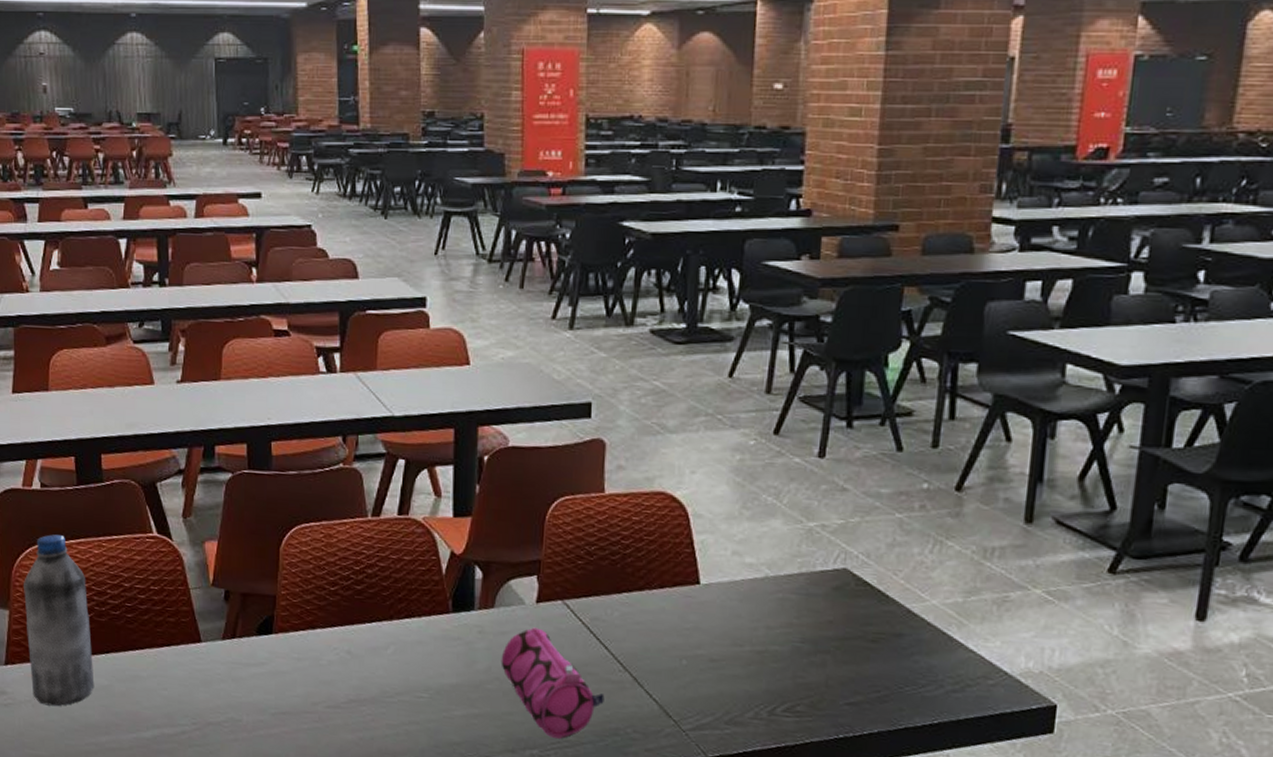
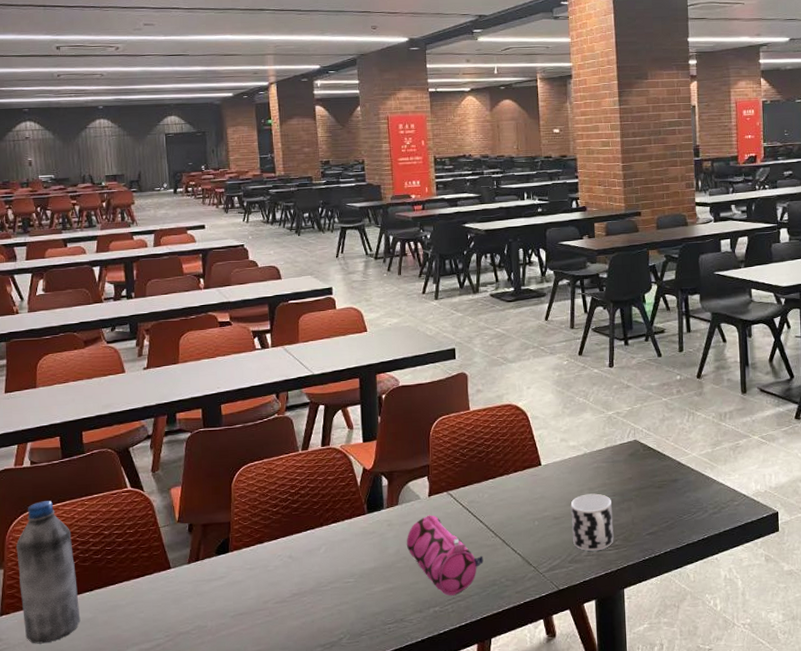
cup: none [734,633,798,715] -> present [570,493,614,552]

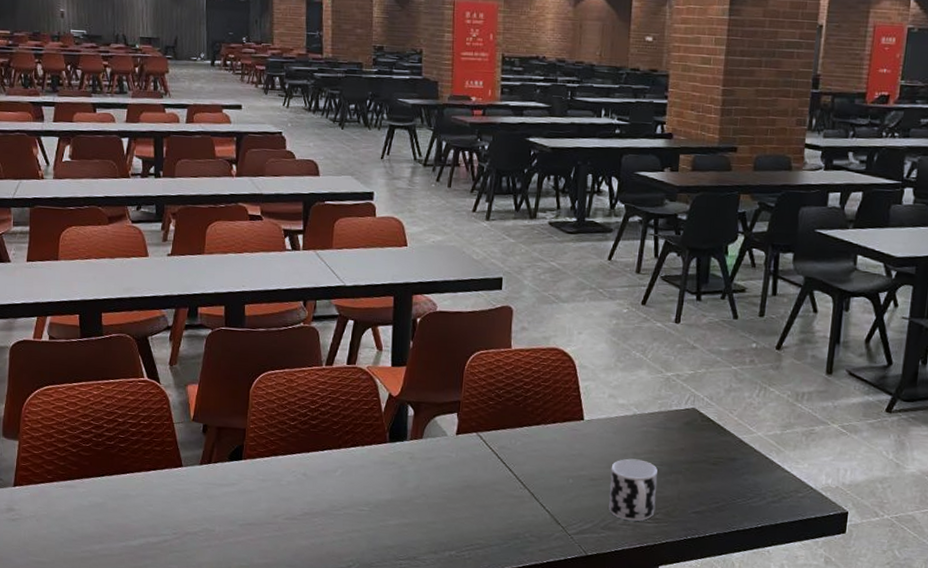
water bottle: present [15,501,81,644] -> none [31,378,91,521]
pencil case: present [406,515,484,596] -> none [427,454,509,542]

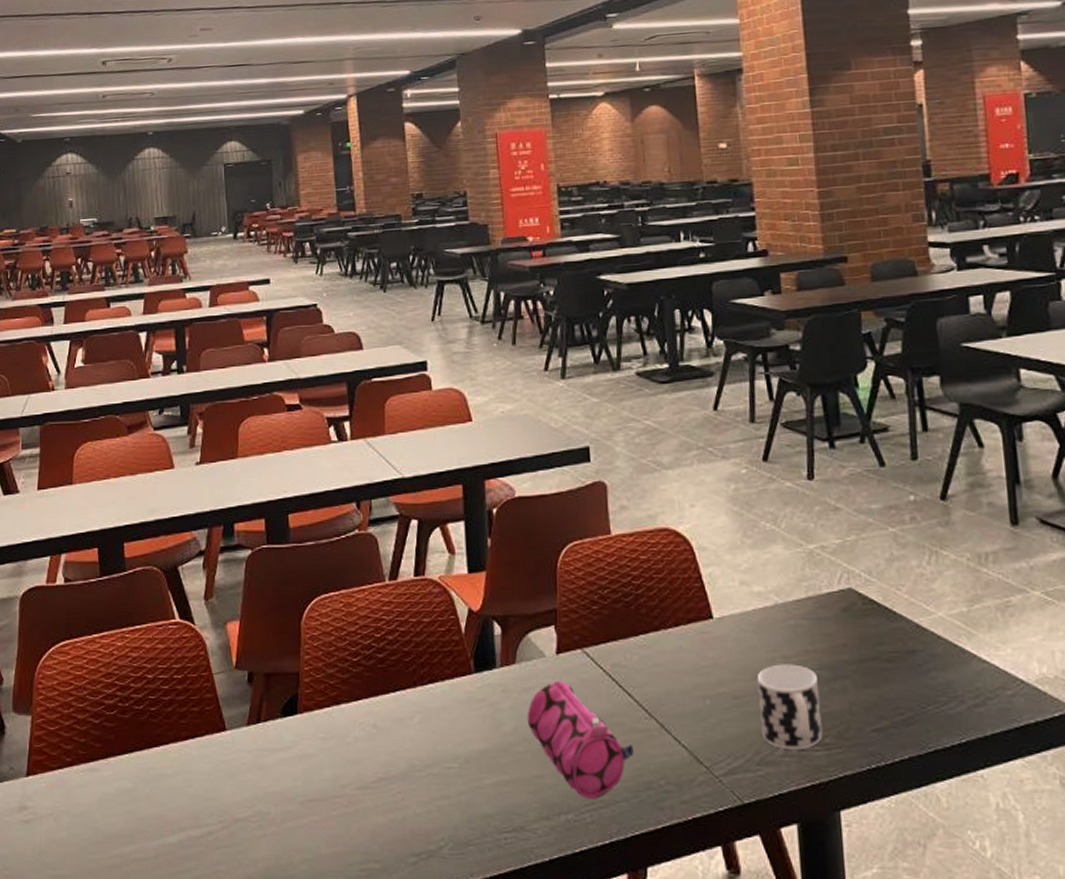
pencil case: none [427,454,509,542] -> present [527,680,634,799]

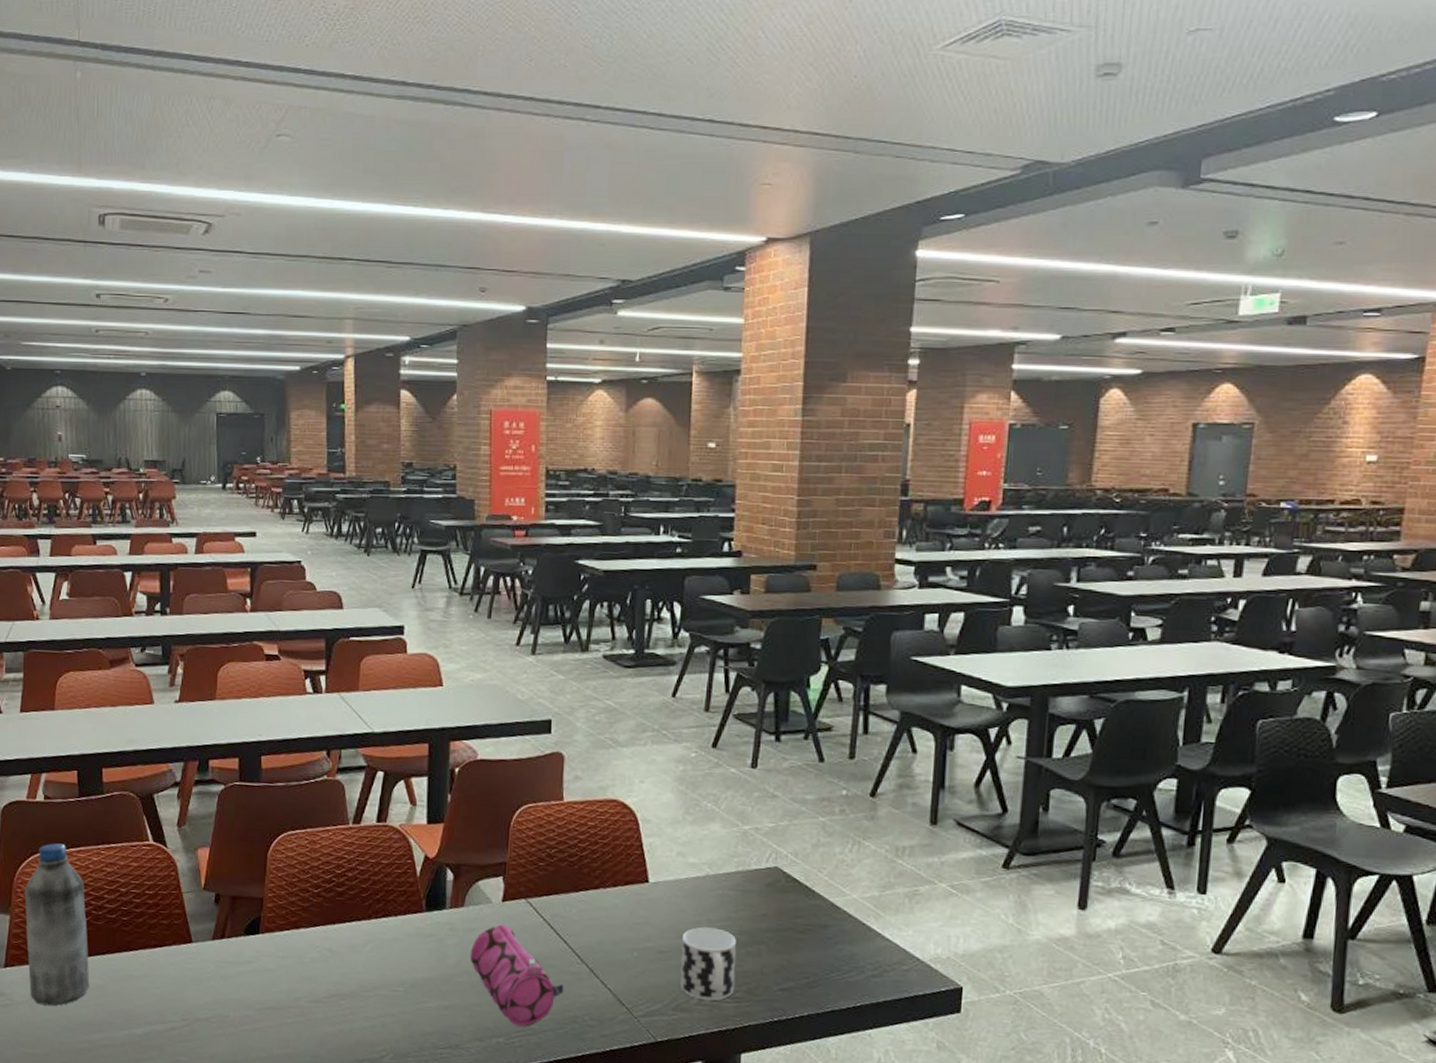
water bottle: none [45,630,118,818] -> present [24,843,90,1006]

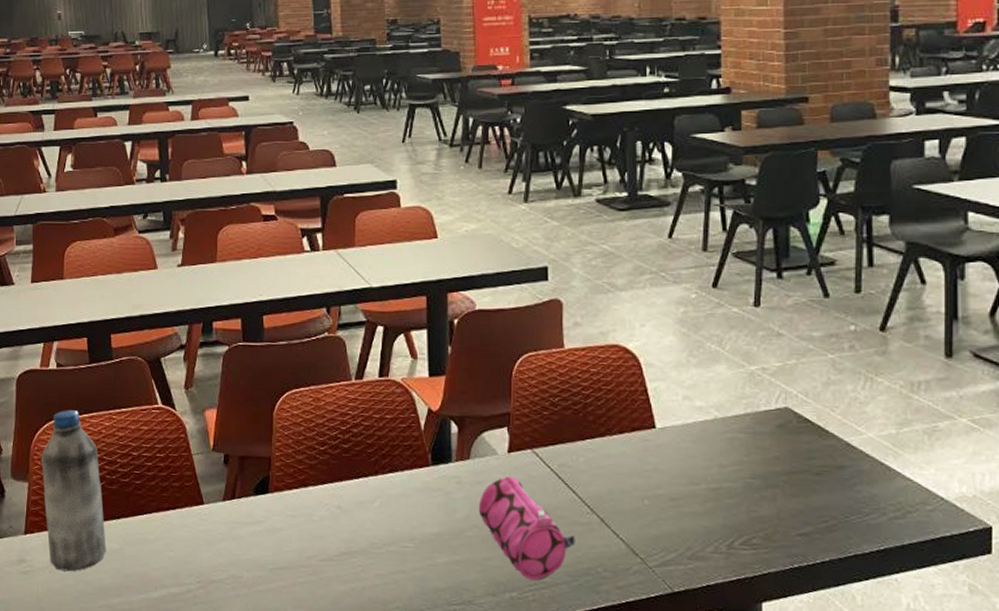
cup: present [680,926,736,1001] -> none [693,472,751,549]

